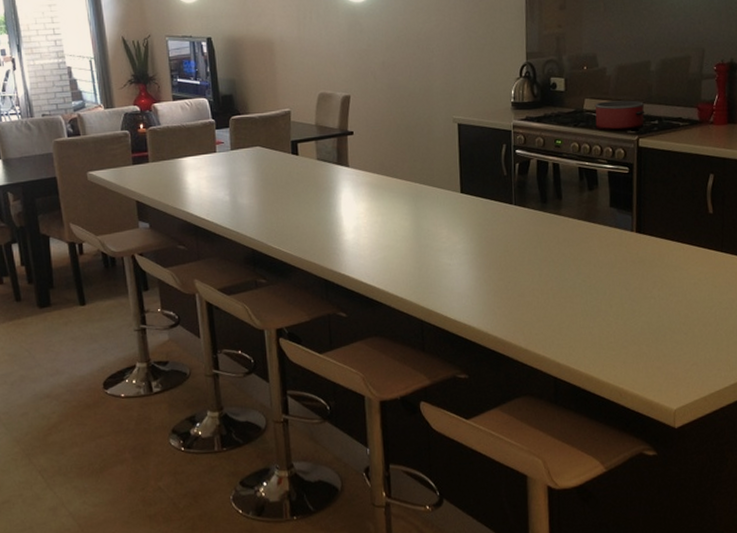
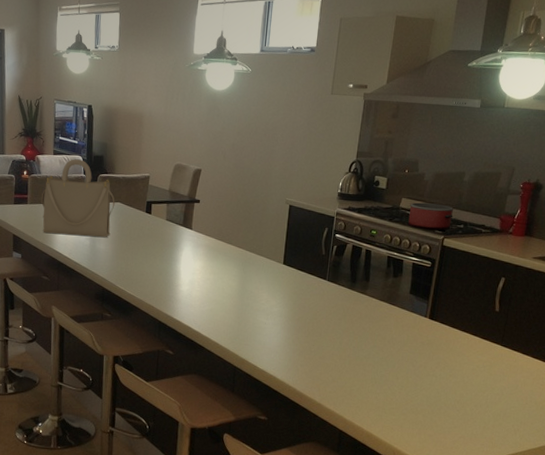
handbag: none [165,102,254,195] -> present [41,159,115,237]

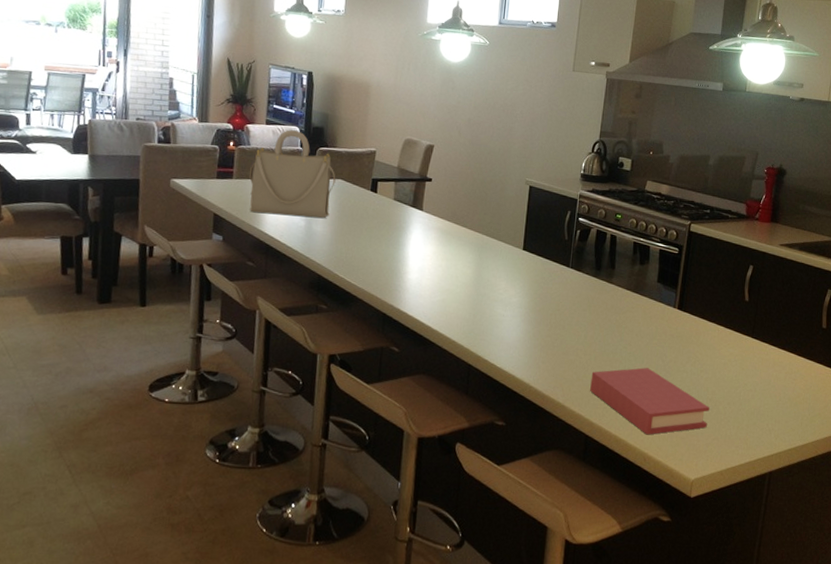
book: none [344,371,457,432] -> present [590,367,710,435]
cooking pot: present [408,202,454,231] -> none [654,185,700,216]

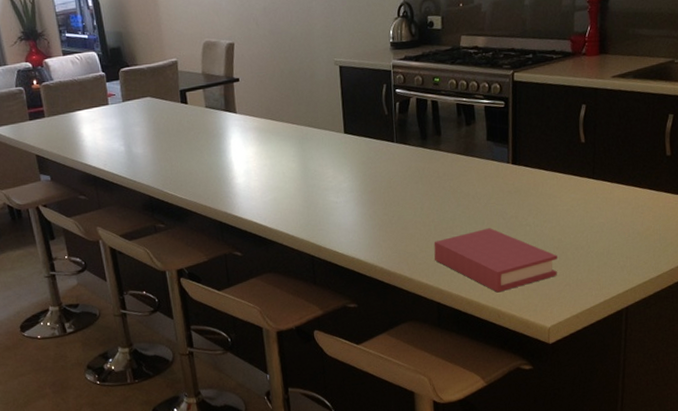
handbag: present [249,130,336,218] -> none [59,55,147,147]

